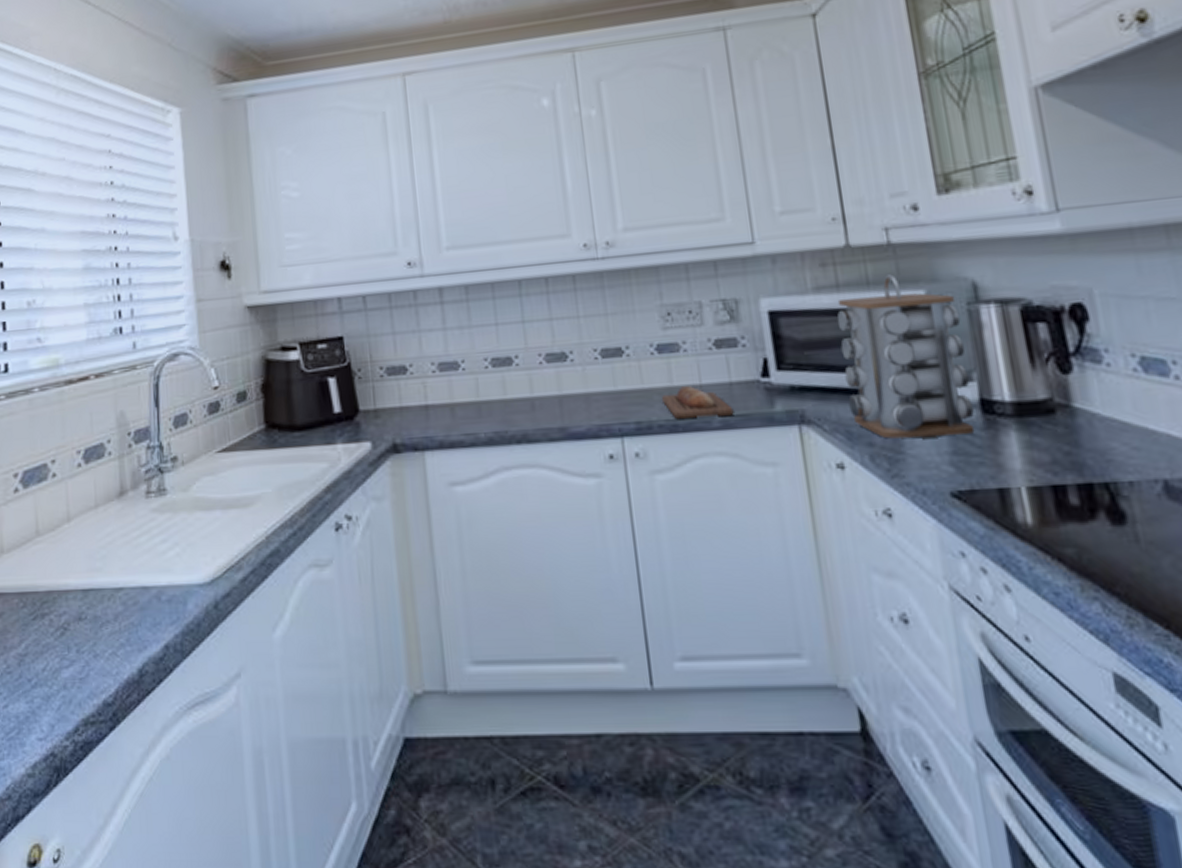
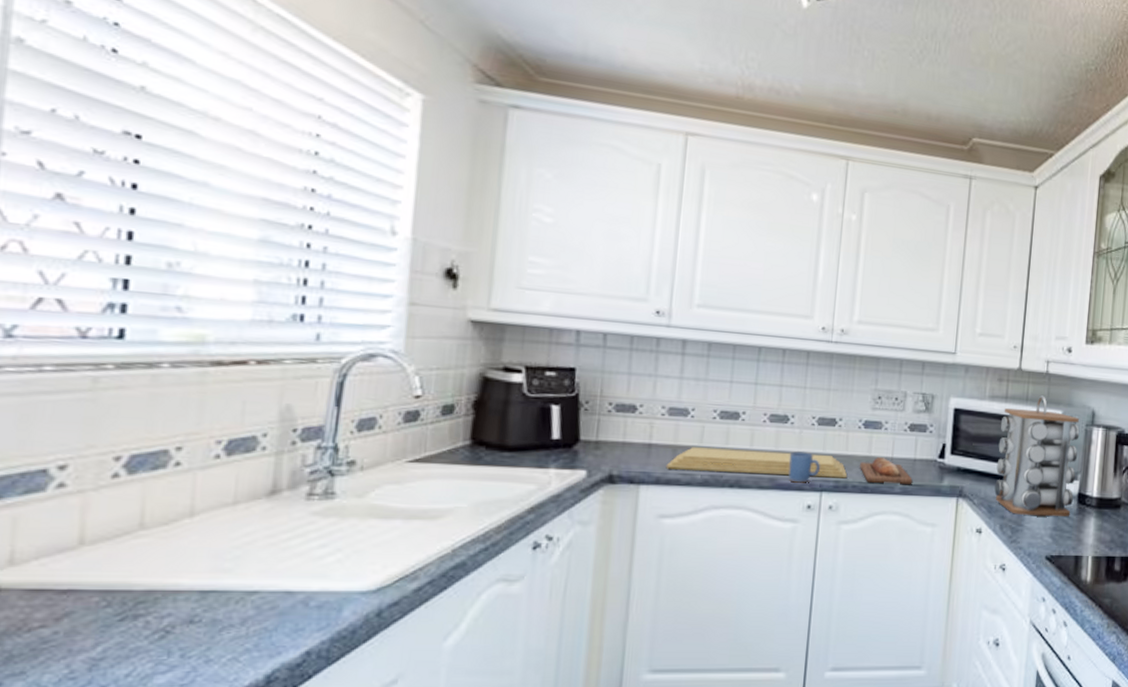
cutting board: none [446,391,650,430] -> present [665,447,848,479]
mug: none [576,391,615,430] -> present [788,451,820,483]

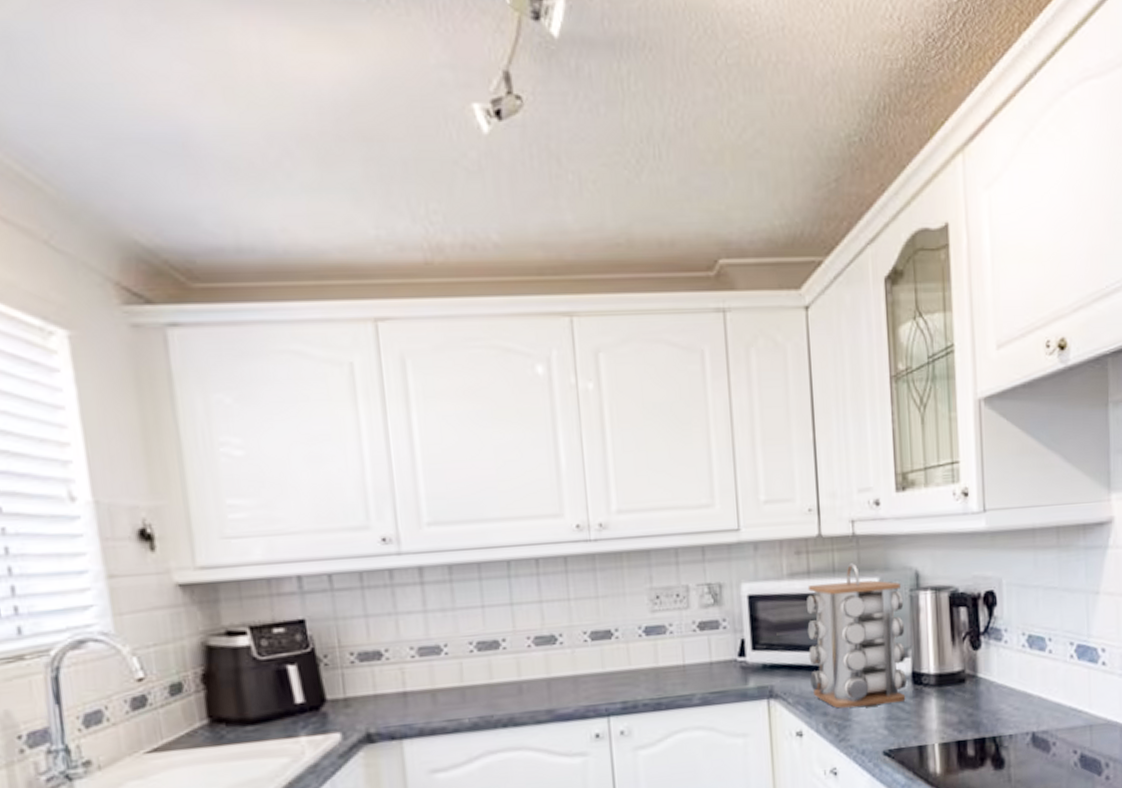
cutting board: present [665,447,848,479] -> none [427,672,636,717]
mug: present [788,451,820,483] -> none [564,673,602,711]
bread loaf: present [860,457,913,484] -> none [648,666,713,699]

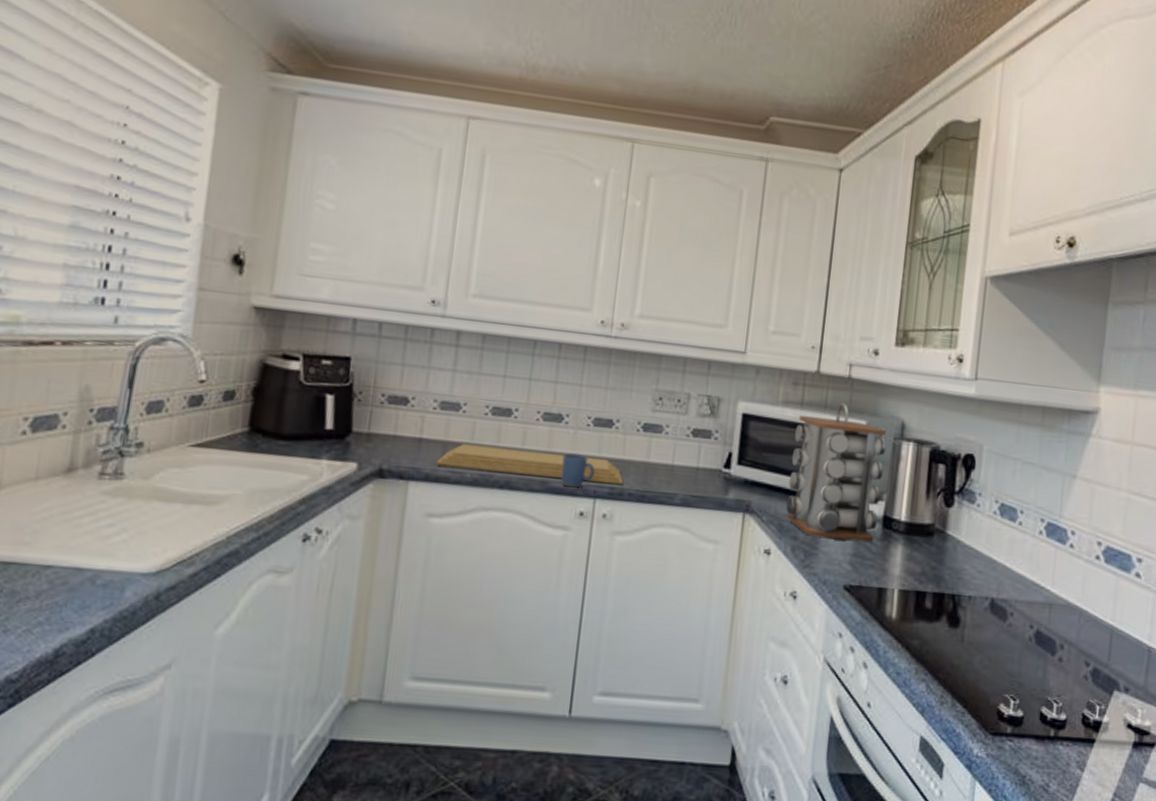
cutting board: none [427,672,636,717] -> present [435,444,624,485]
mug: none [564,673,602,711] -> present [560,453,595,488]

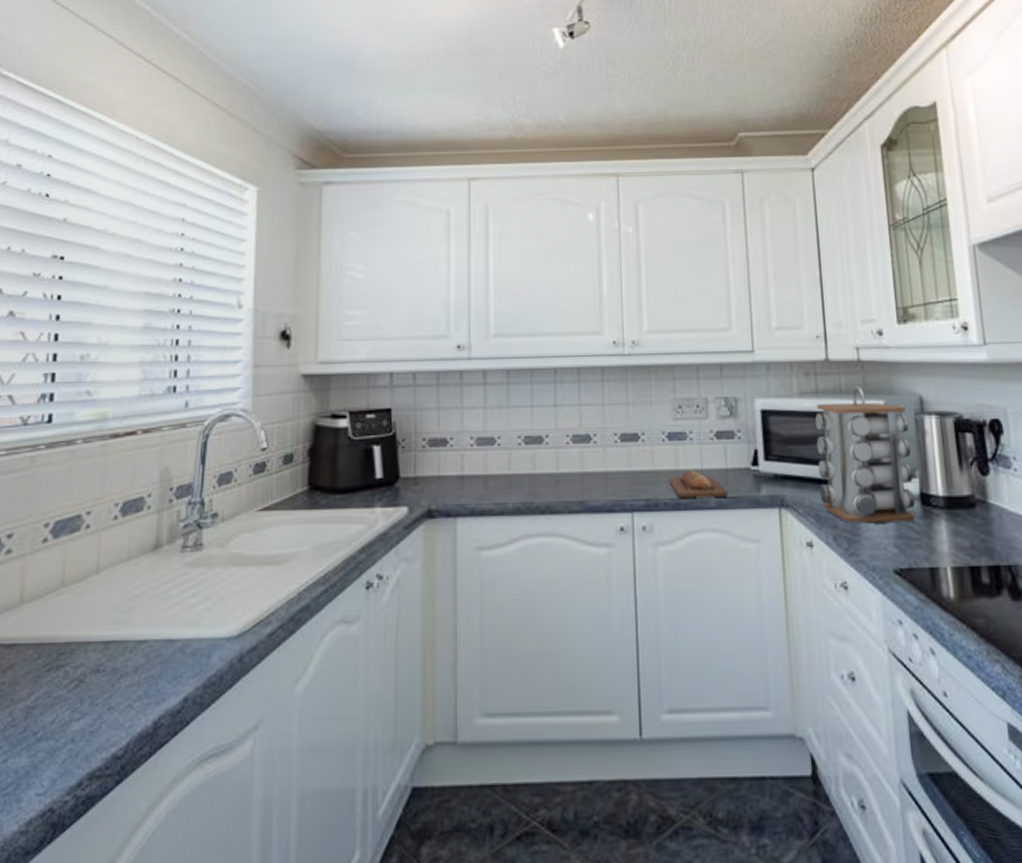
cutting board: present [435,444,624,485] -> none [479,472,658,499]
mug: present [560,453,595,488] -> none [596,471,628,504]
bread loaf: none [637,464,695,495] -> present [669,470,727,499]

